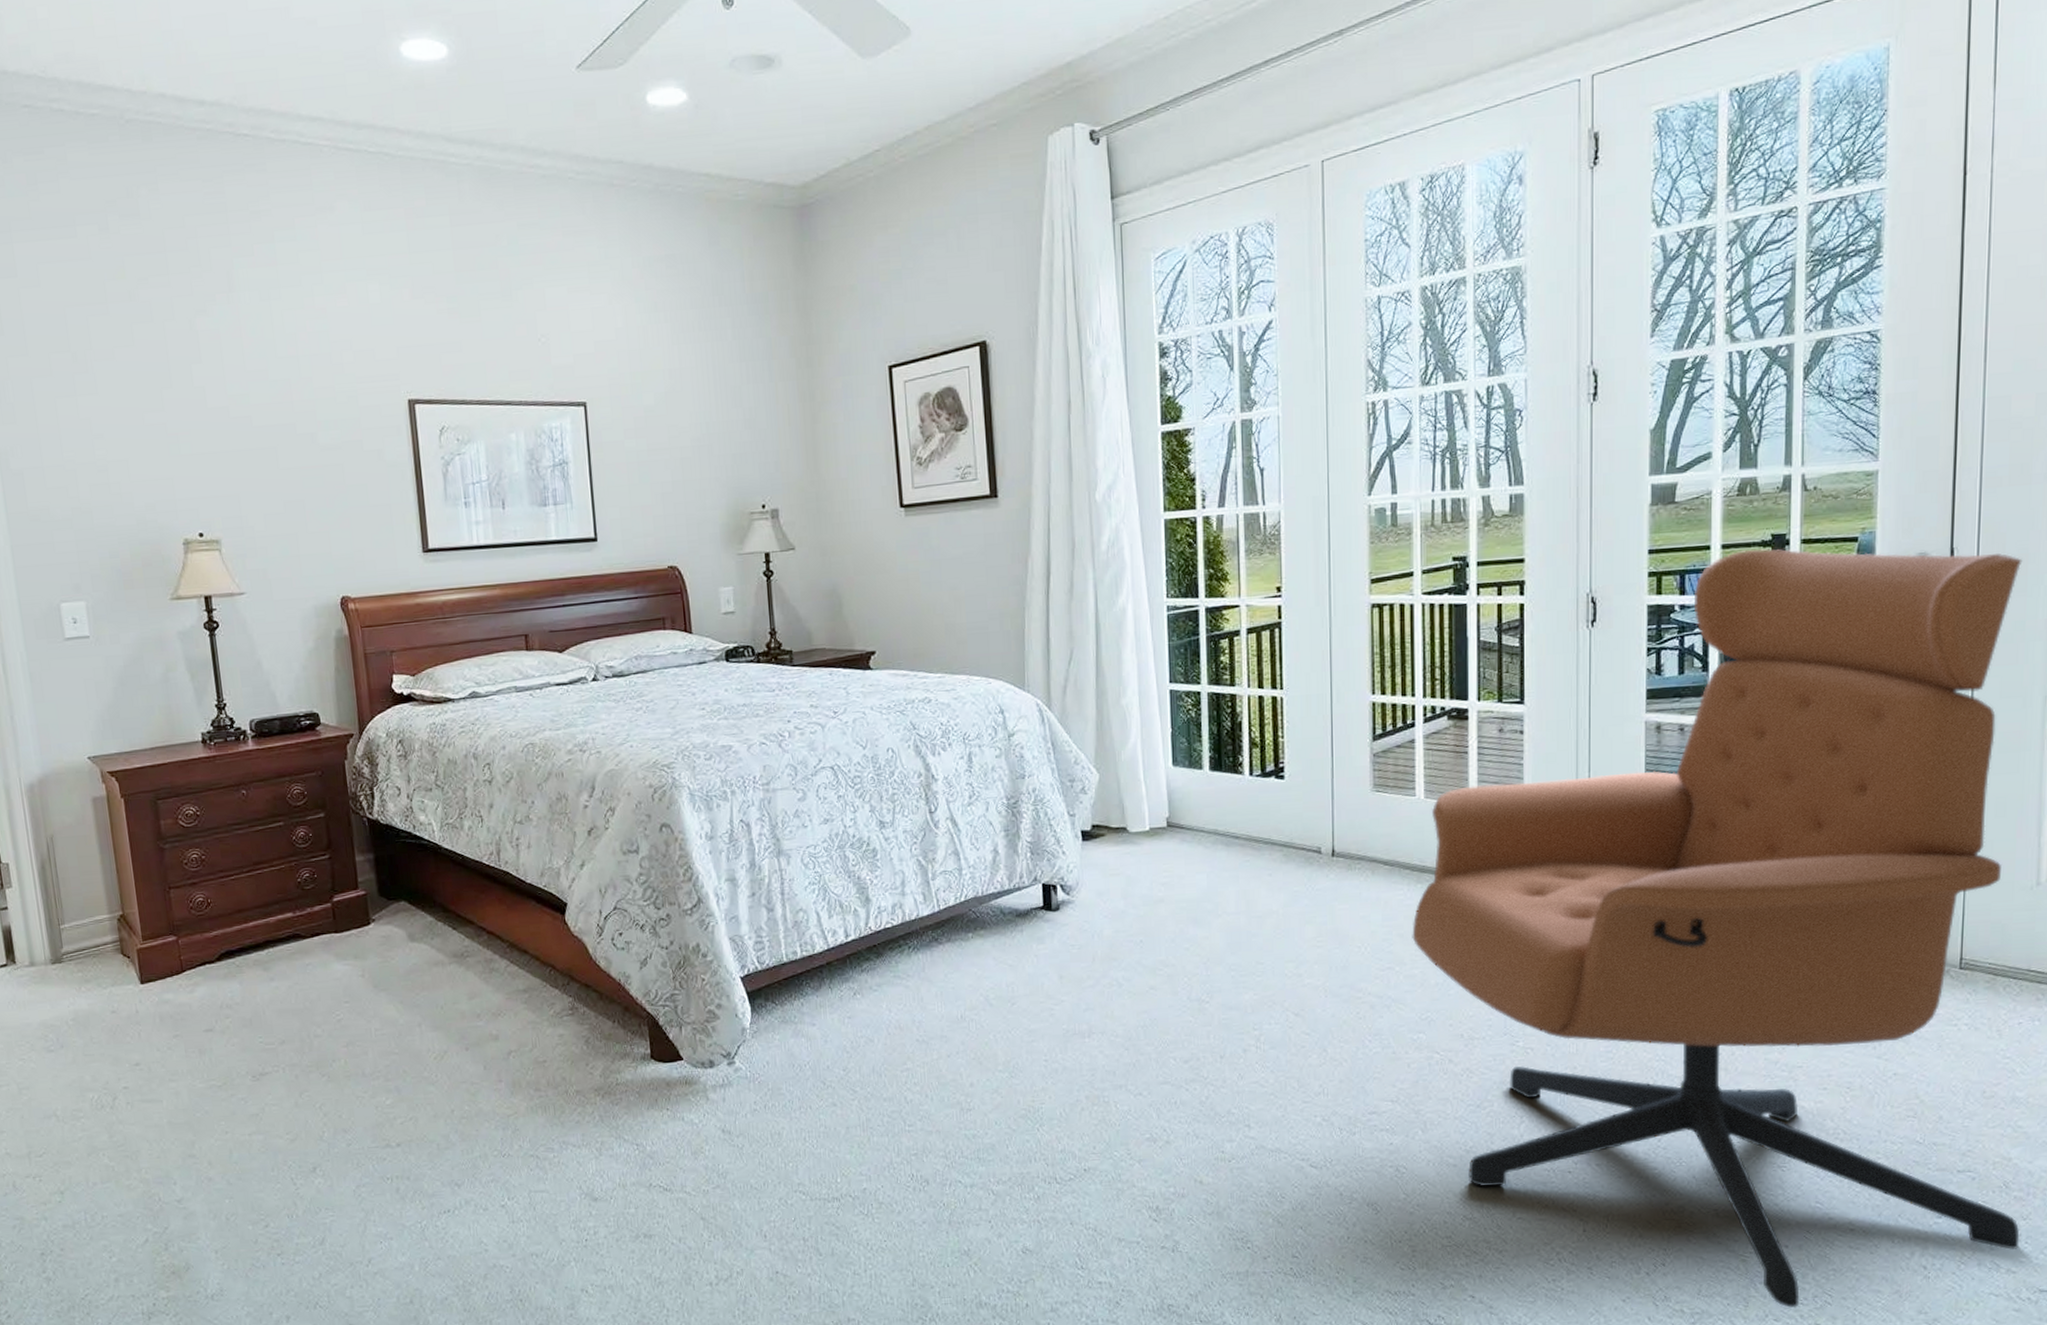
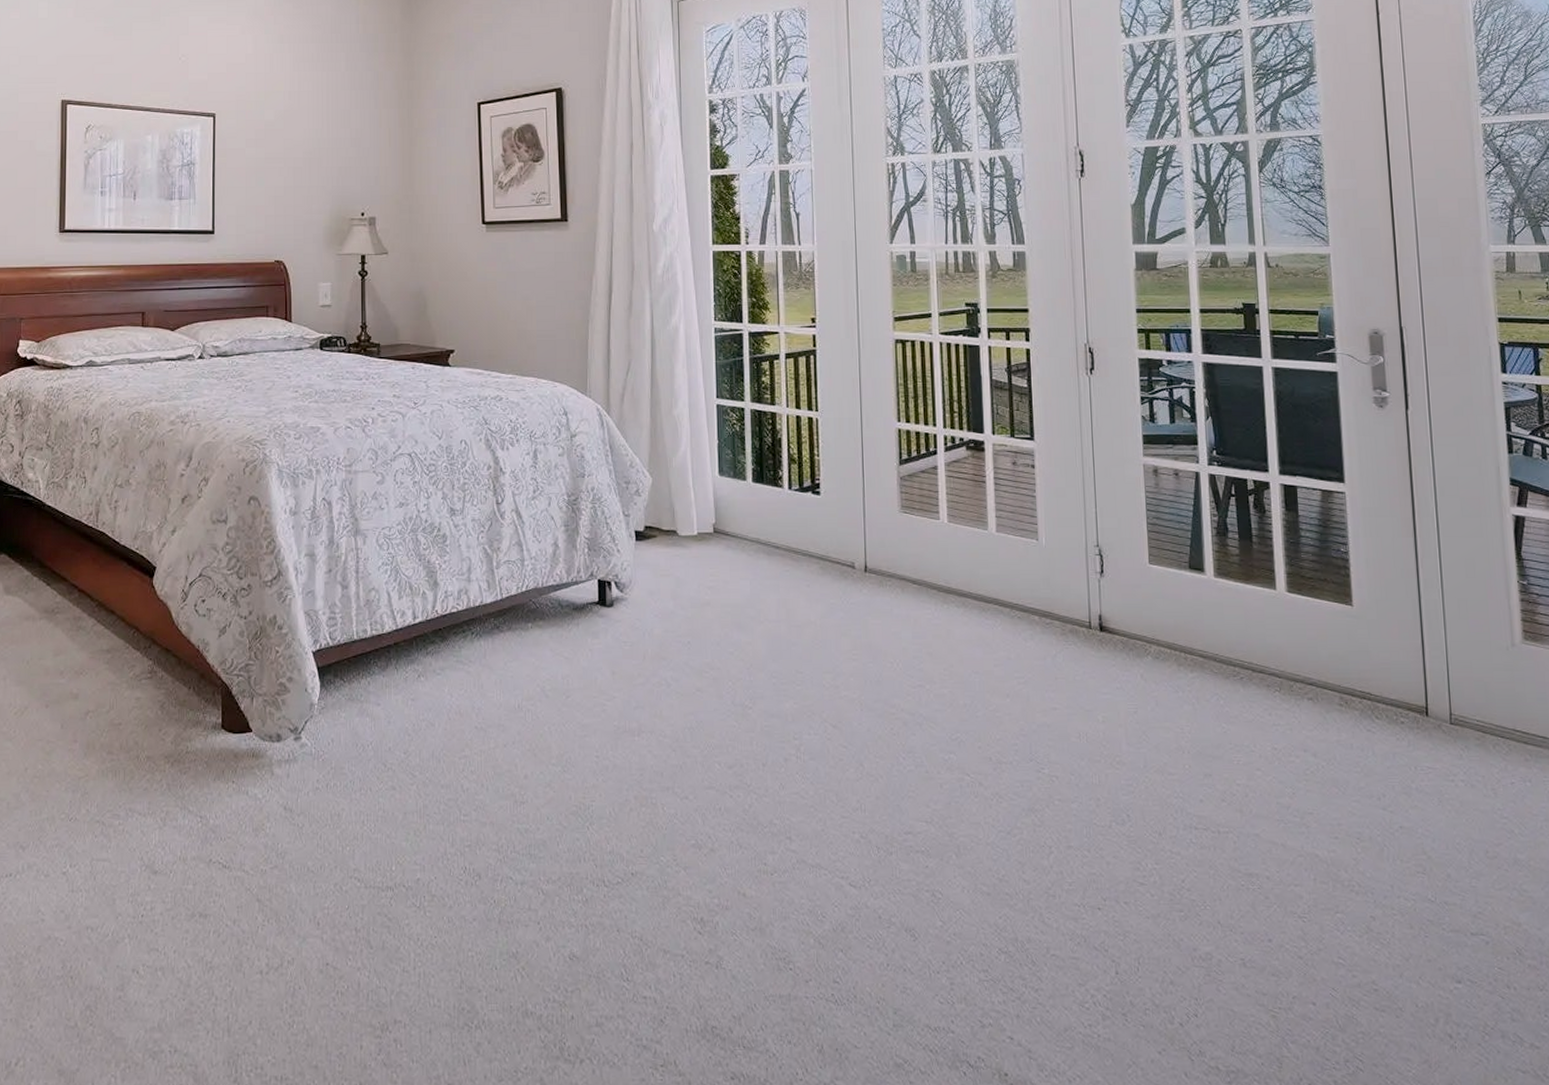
armchair: present [1412,548,2023,1308] -> none [940,315,1540,1072]

